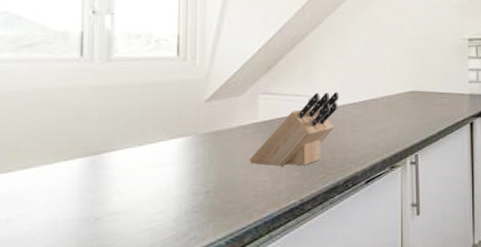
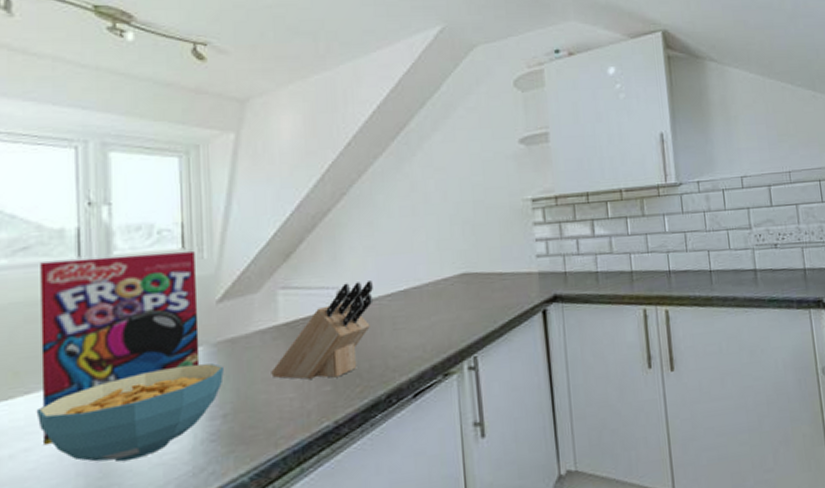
cereal bowl: none [34,150,208,228] -> present [36,363,224,463]
cereal box: none [40,58,189,212] -> present [40,252,200,446]

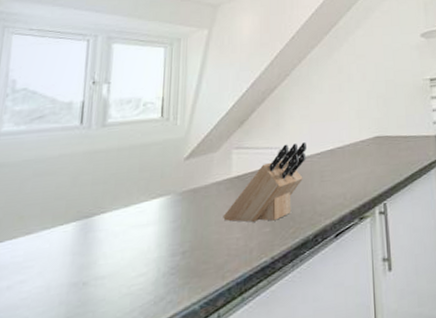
cereal bowl: present [36,363,224,463] -> none [33,209,186,293]
cereal box: present [40,252,200,446] -> none [36,120,171,278]

